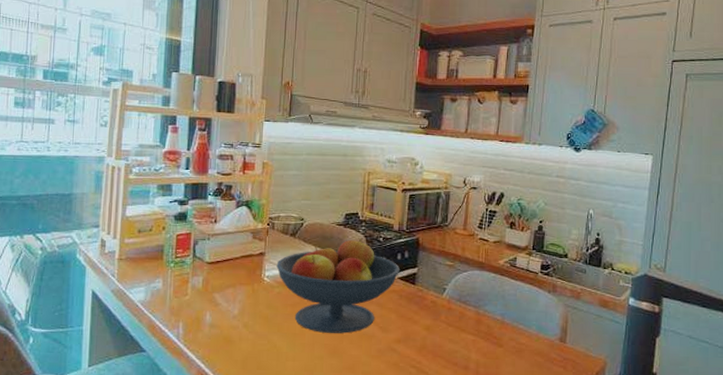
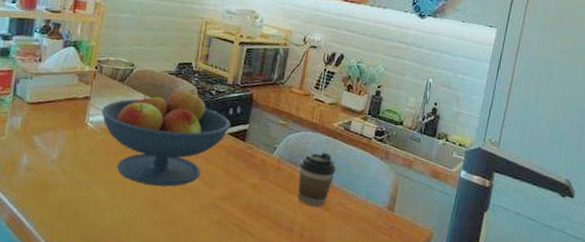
coffee cup: none [469,289,506,344] -> present [297,152,337,207]

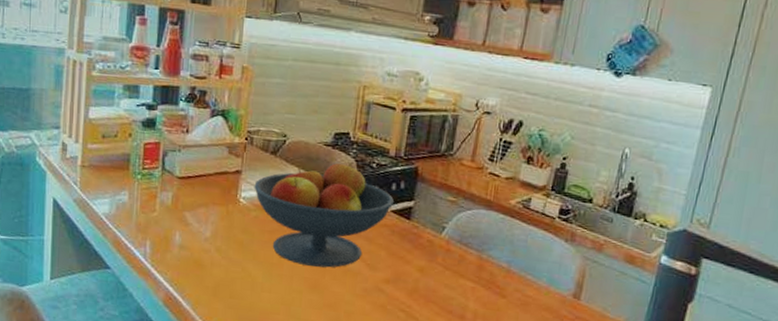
coffee cup: present [297,152,337,207] -> none [469,232,514,293]

